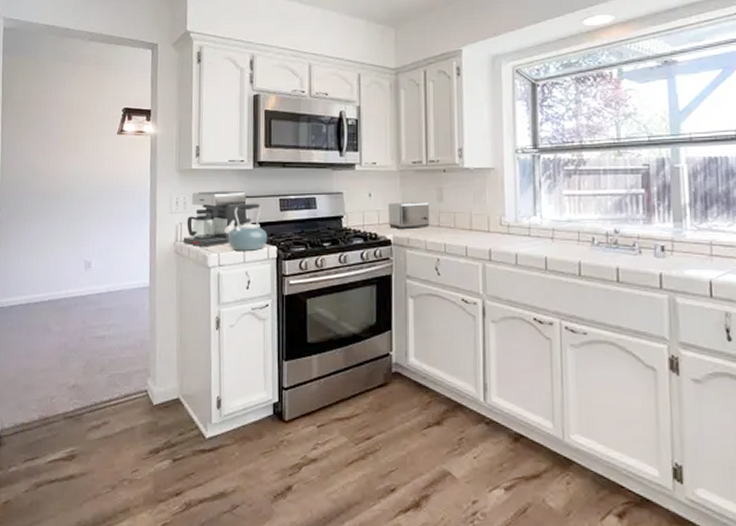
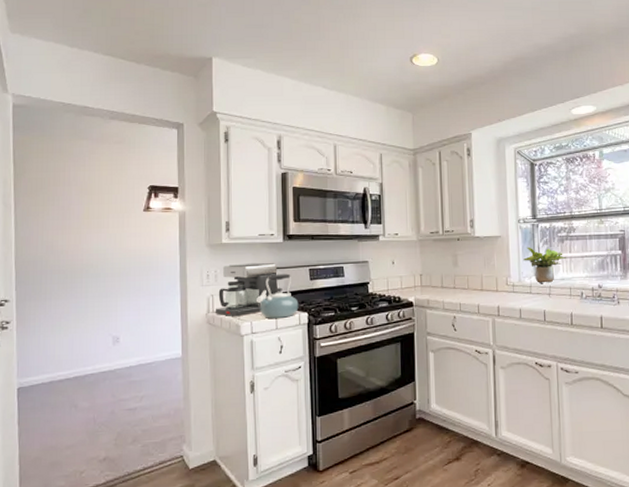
toaster: present [387,201,430,230] -> none [409,267,447,293]
potted plant: none [521,181,575,225] -> present [523,247,567,283]

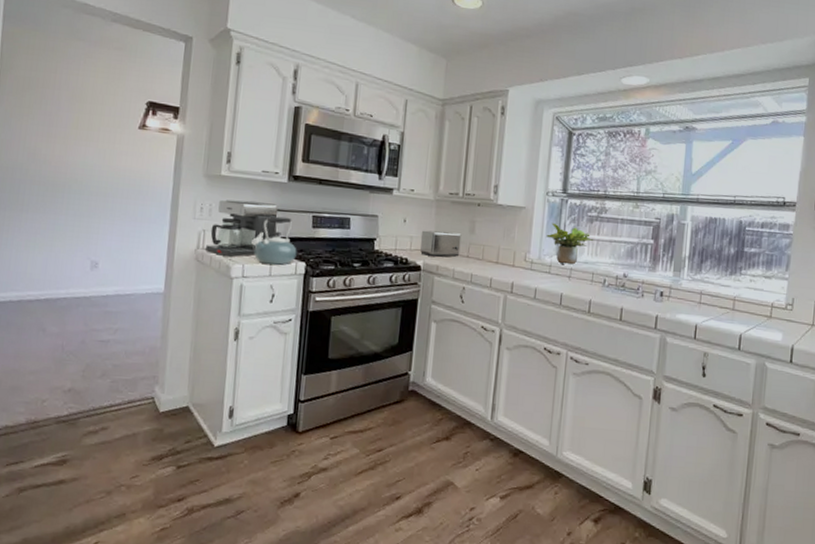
toaster: none [409,267,447,293] -> present [420,230,462,258]

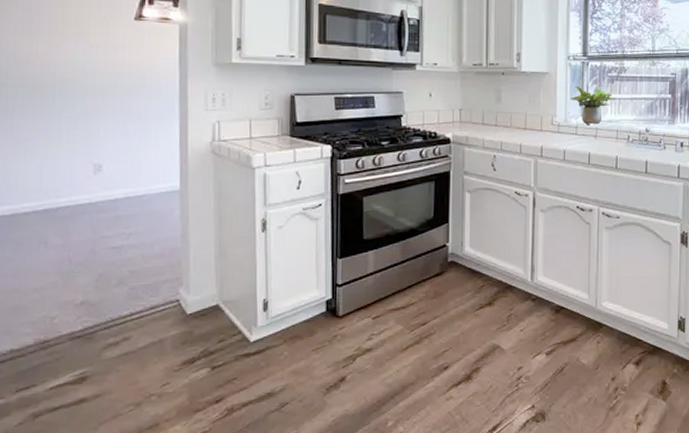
coffee maker: present [206,199,279,258] -> none [222,87,298,147]
kettle: present [252,216,297,265] -> none [272,101,321,150]
toaster: present [420,230,462,258] -> none [447,102,488,129]

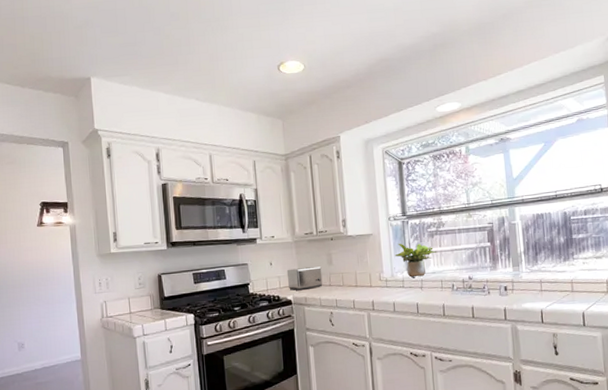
toaster: none [447,102,488,129] -> present [286,266,323,291]

